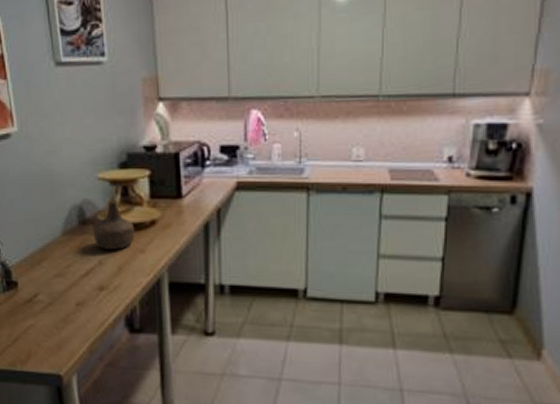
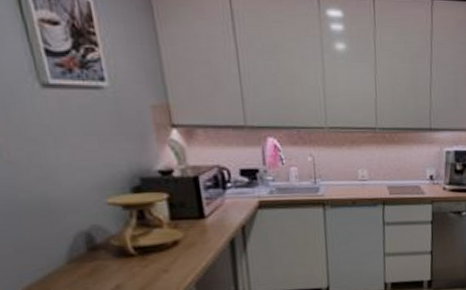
bottle: present [93,200,136,250] -> none [106,224,157,273]

